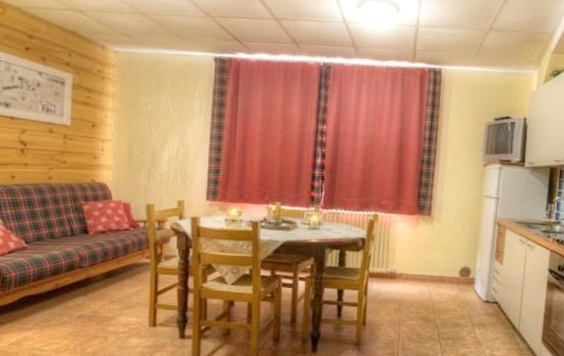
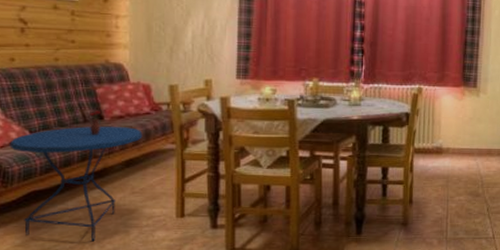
side table: none [8,225,122,345] -> present [9,111,143,242]

